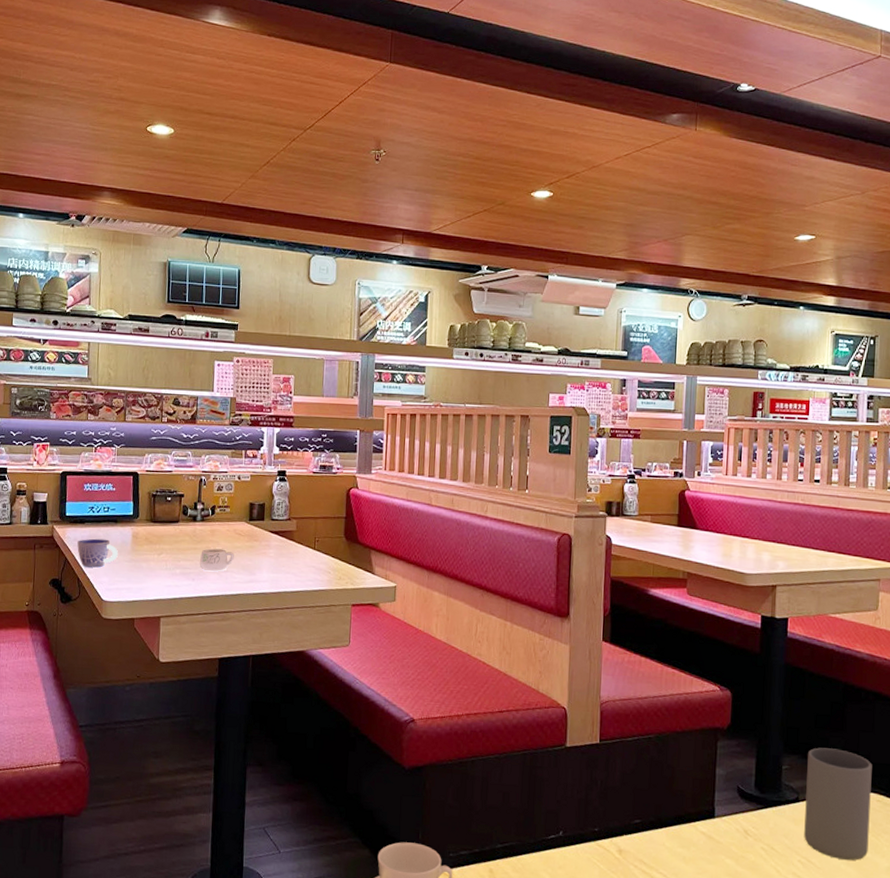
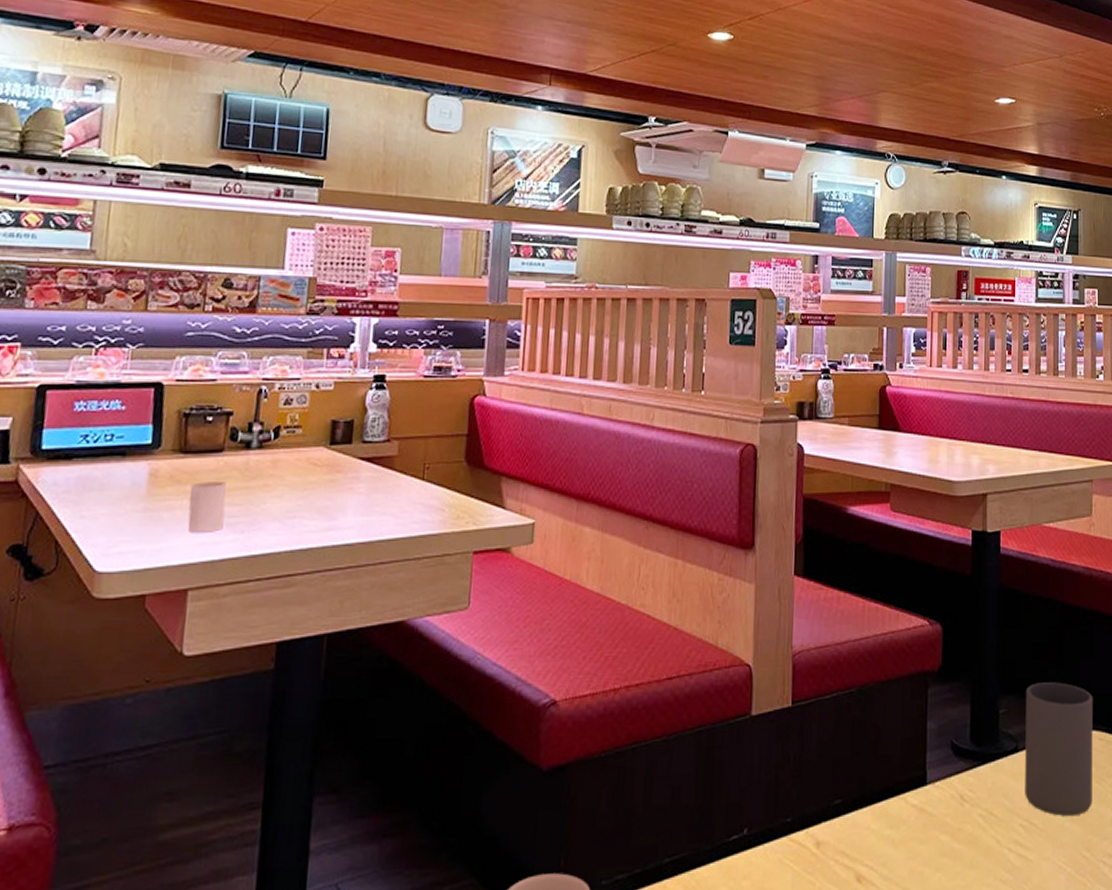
cup: present [77,538,118,568] -> none [57,481,125,524]
cup: none [158,543,182,580] -> present [187,482,227,534]
teacup: present [199,548,234,572] -> none [252,486,306,519]

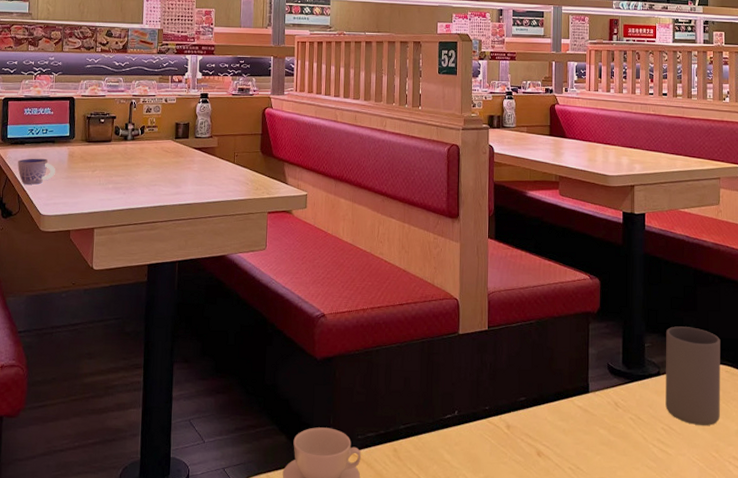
cup: none [57,481,125,524] -> present [17,158,55,185]
cup: present [187,482,227,534] -> none [92,161,114,194]

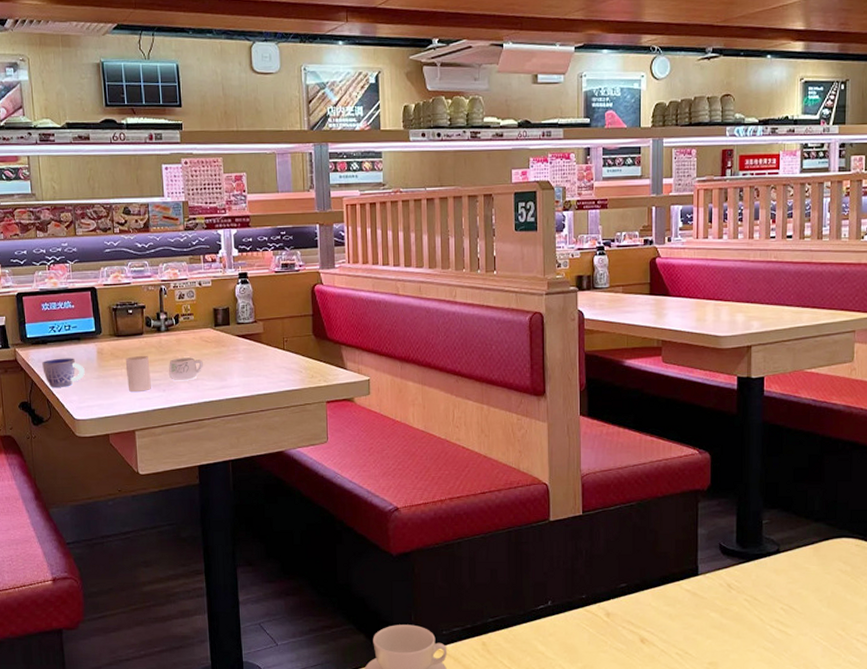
cup: none [92,161,114,194] -> present [125,356,151,393]
teacup: none [130,164,162,186] -> present [168,357,203,381]
cup: present [665,326,720,426] -> none [785,500,851,604]

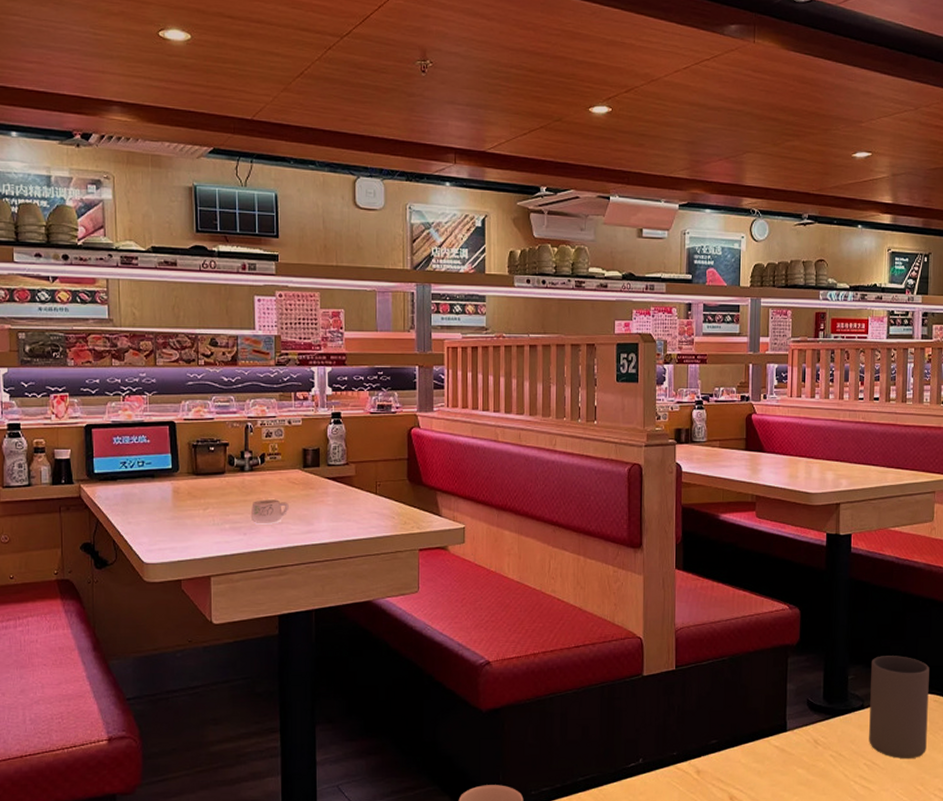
cup: present [42,358,85,387] -> none [110,496,158,528]
cup: present [125,356,151,393] -> none [203,497,231,536]
cup: none [785,500,851,604] -> present [869,655,930,759]

